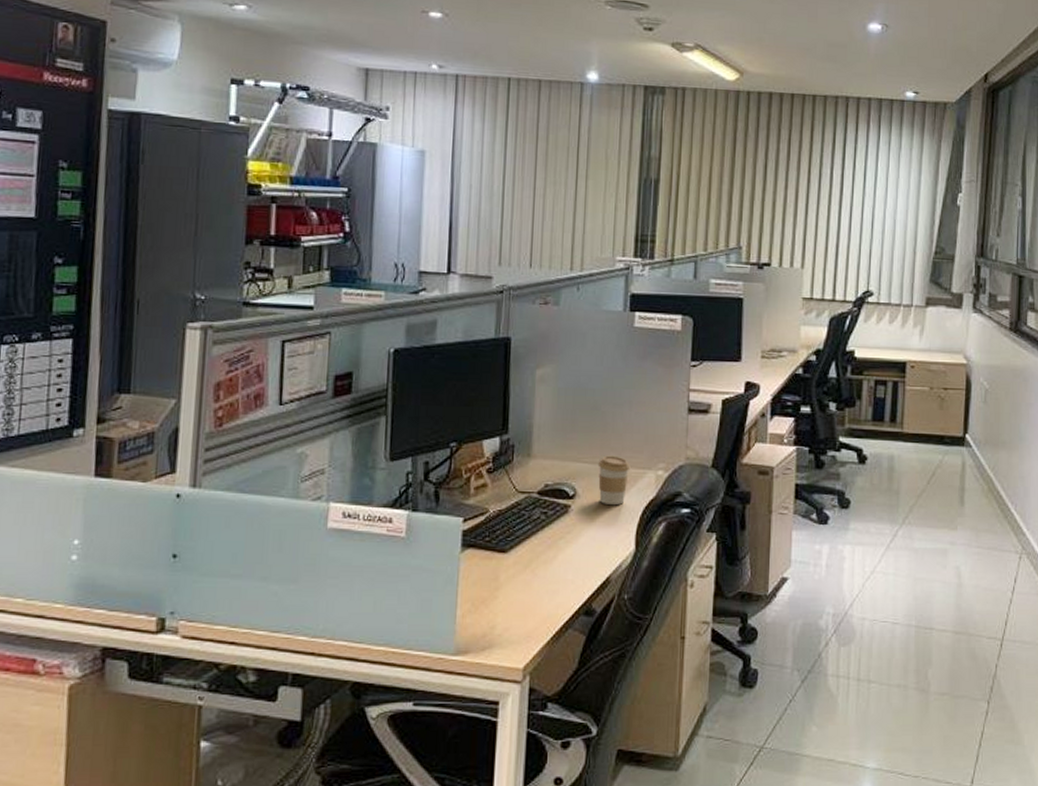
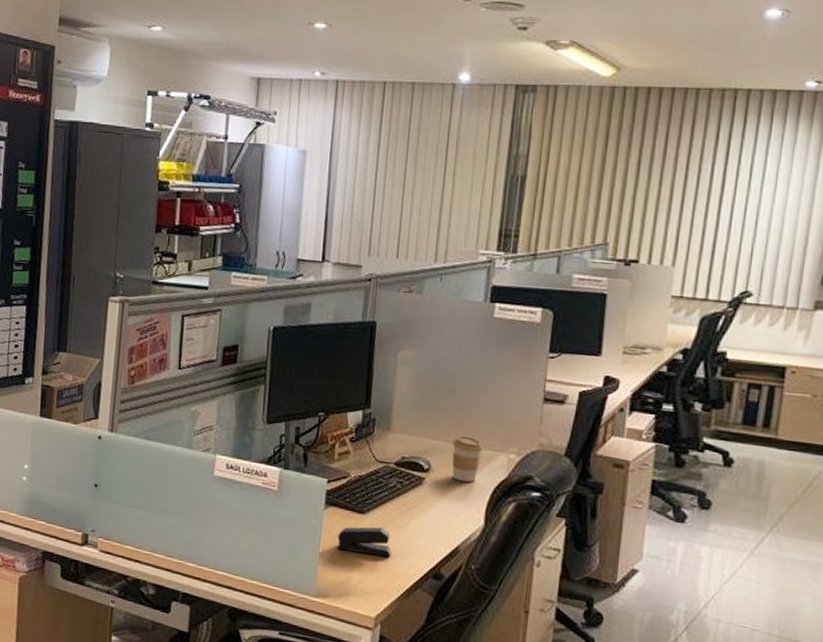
stapler: none [477,566,538,599] -> present [337,527,392,558]

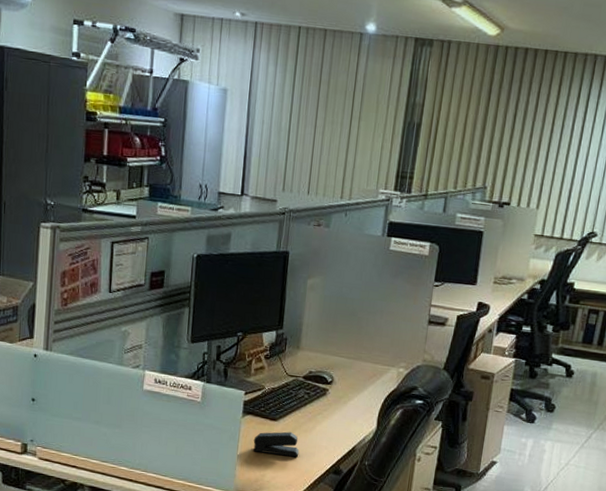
coffee cup: present [452,435,484,482] -> none [351,353,378,392]

